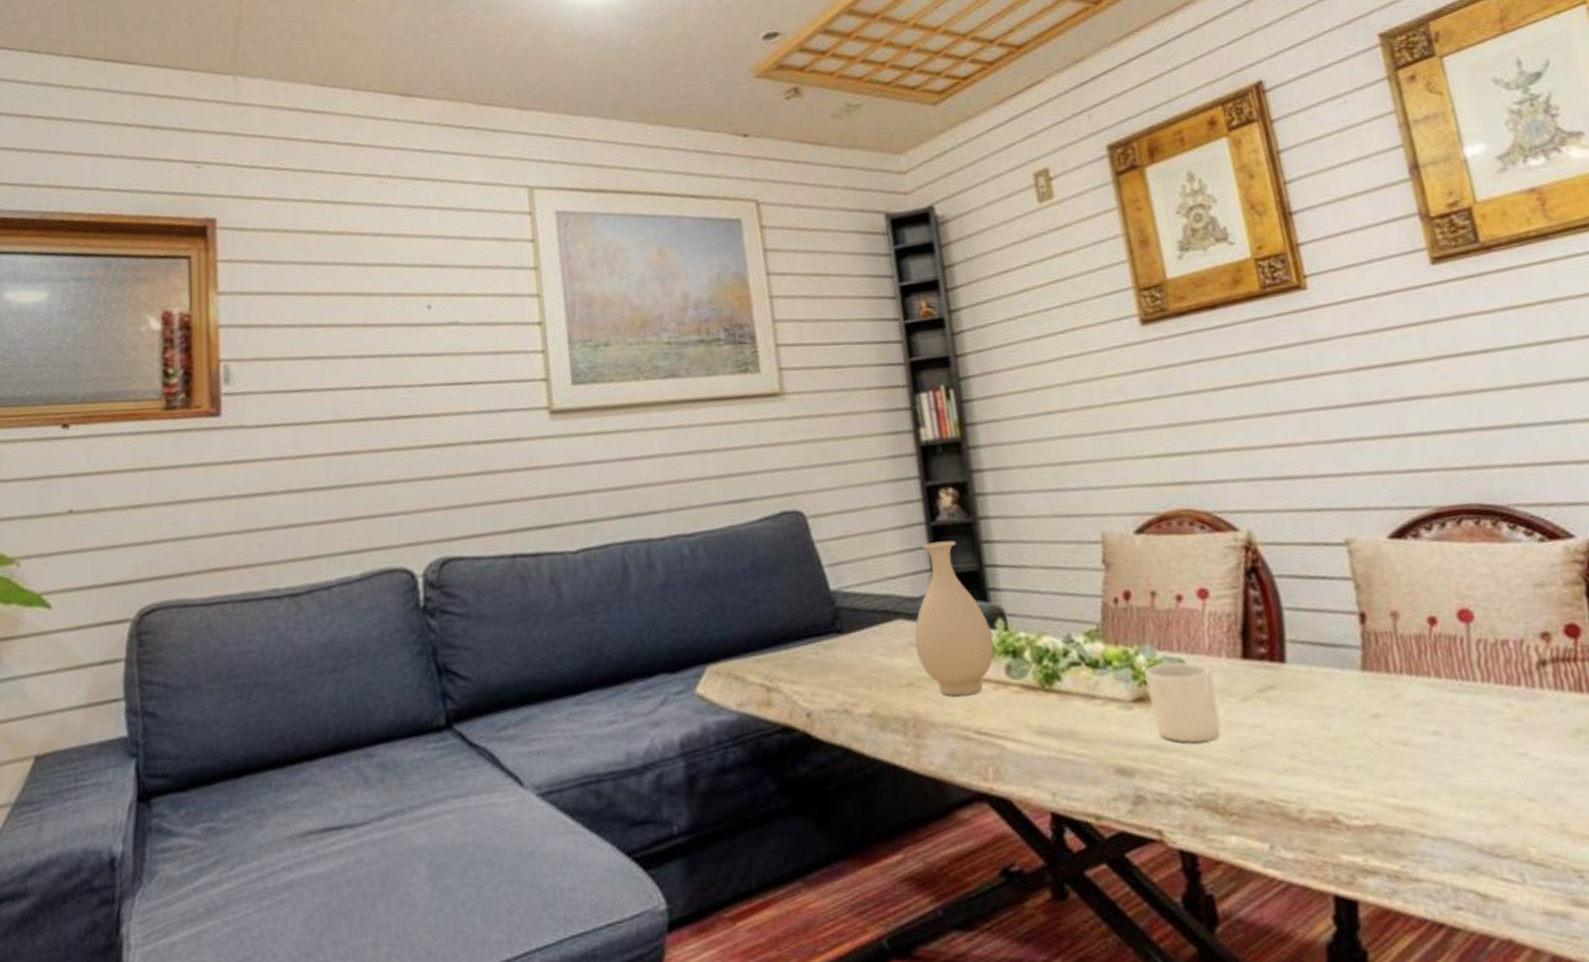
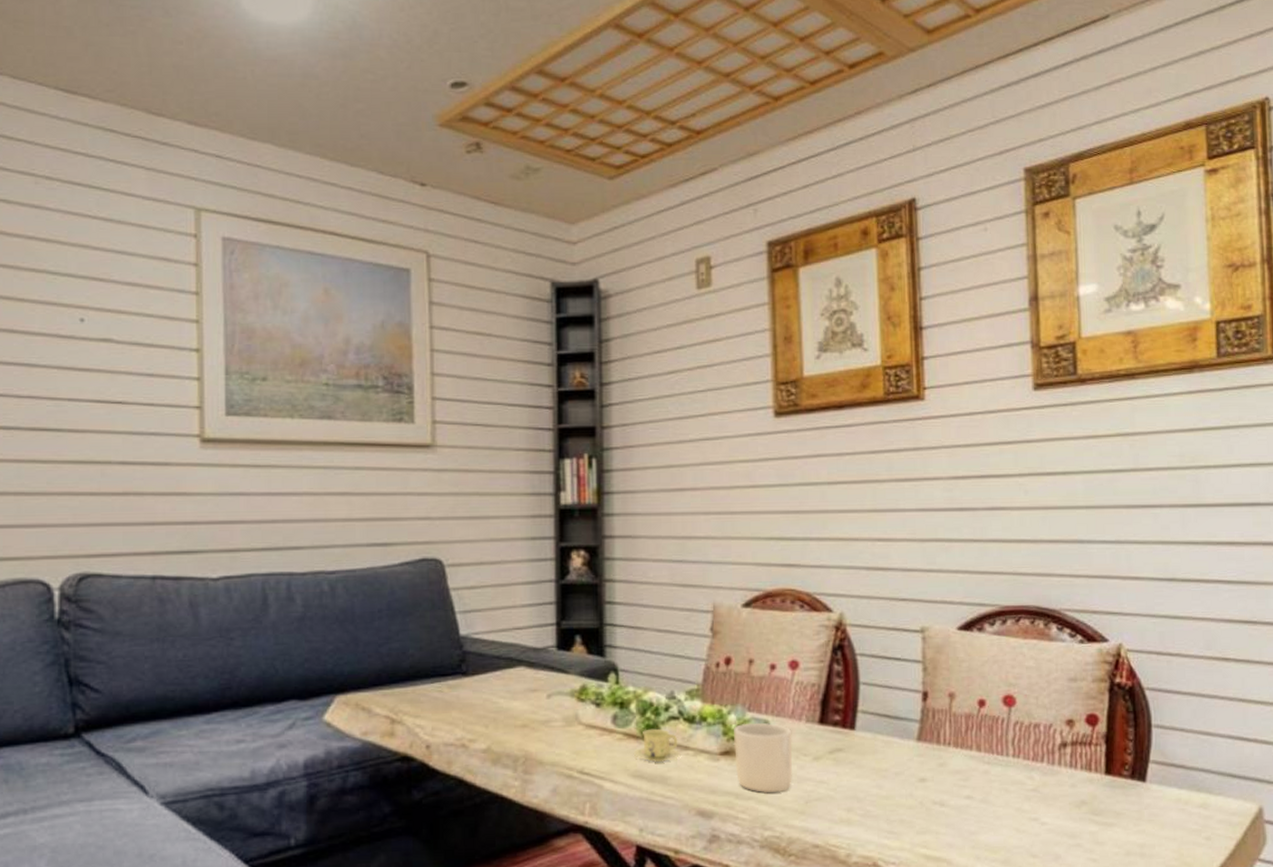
vase: present [914,540,994,696] -> none [533,599,604,739]
cup and saucer: none [1034,677,1088,716] -> present [633,728,681,762]

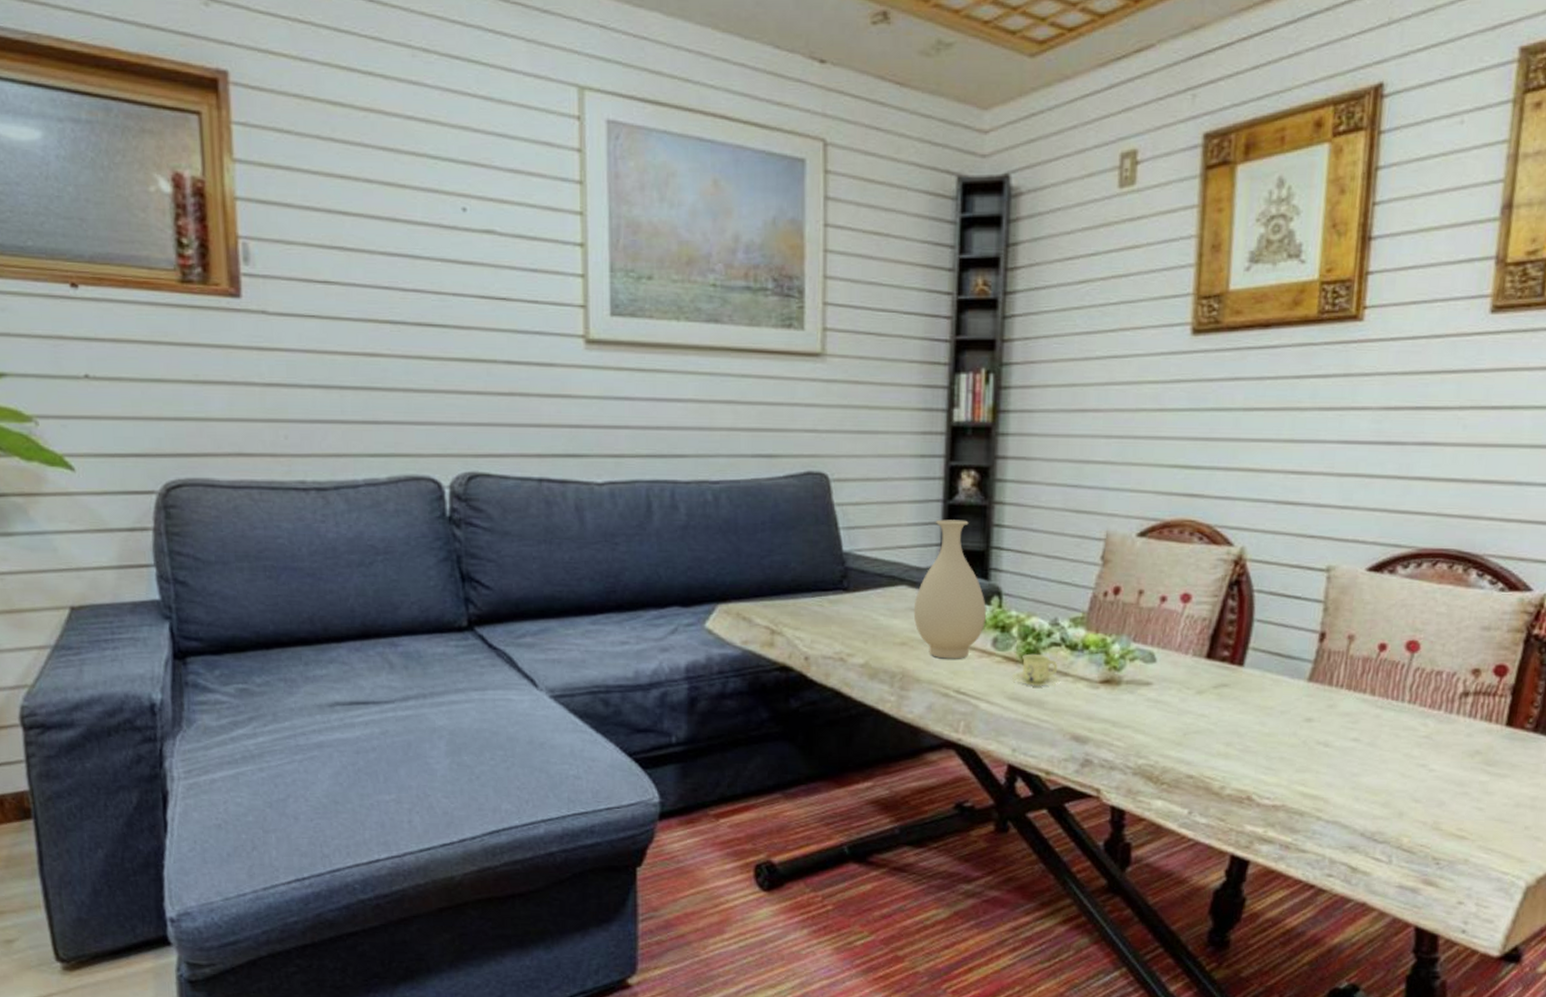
vase: none [533,599,604,739] -> present [913,519,986,659]
mug: present [733,722,793,794] -> none [1114,653,1177,723]

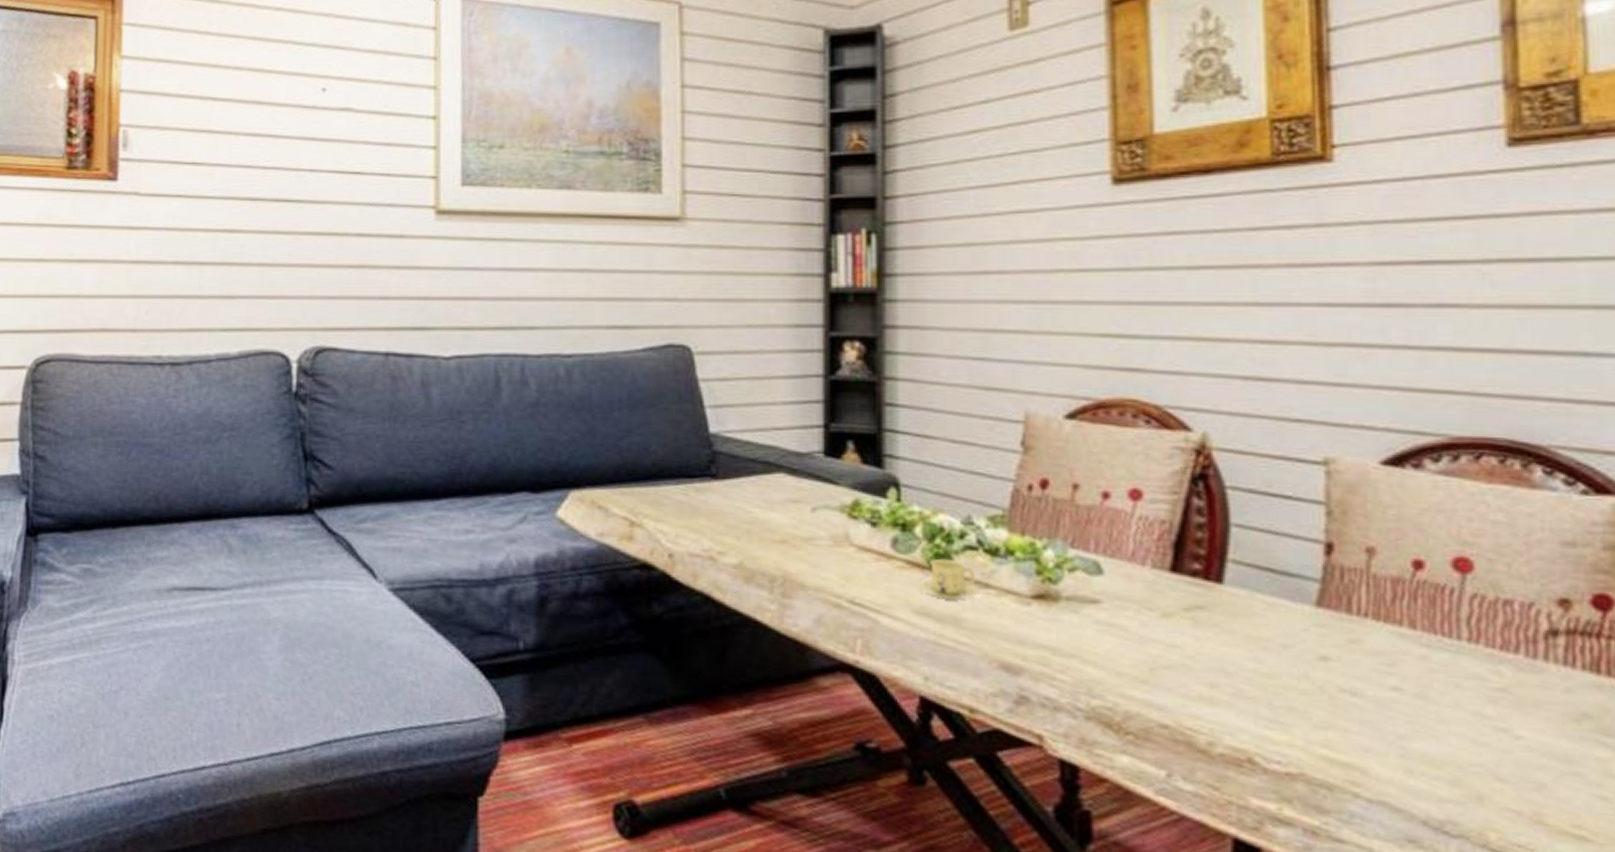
vase: present [913,519,986,659] -> none [794,397,882,562]

